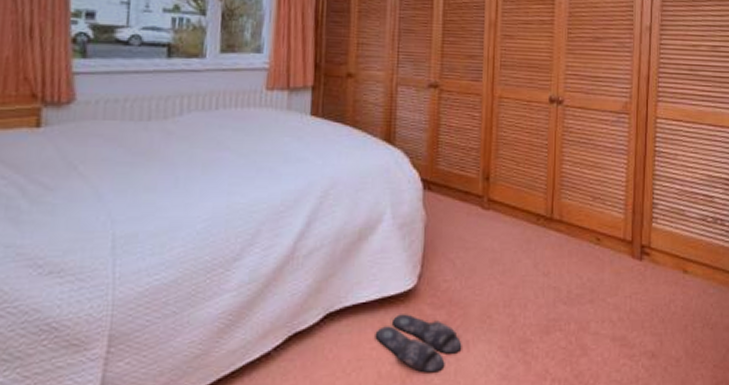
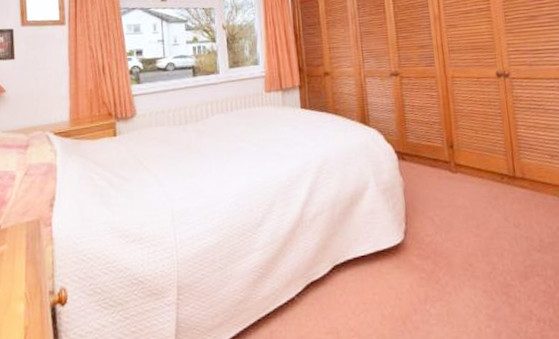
slippers: present [375,314,462,373] -> none [375,264,451,314]

